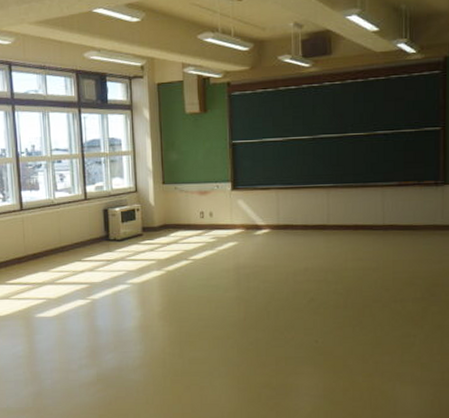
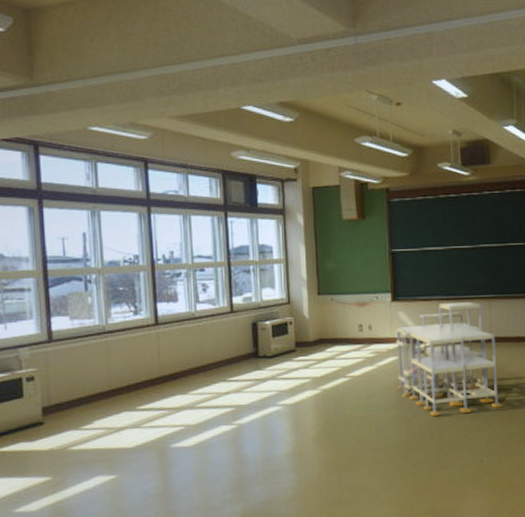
school desk: none [235,190,338,298] -> present [396,301,502,416]

